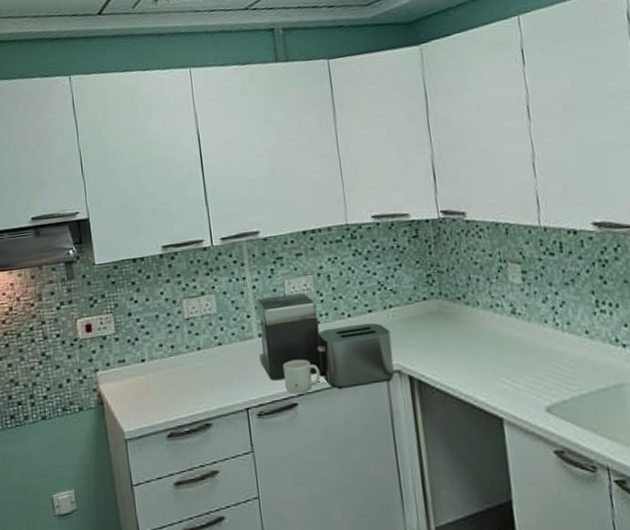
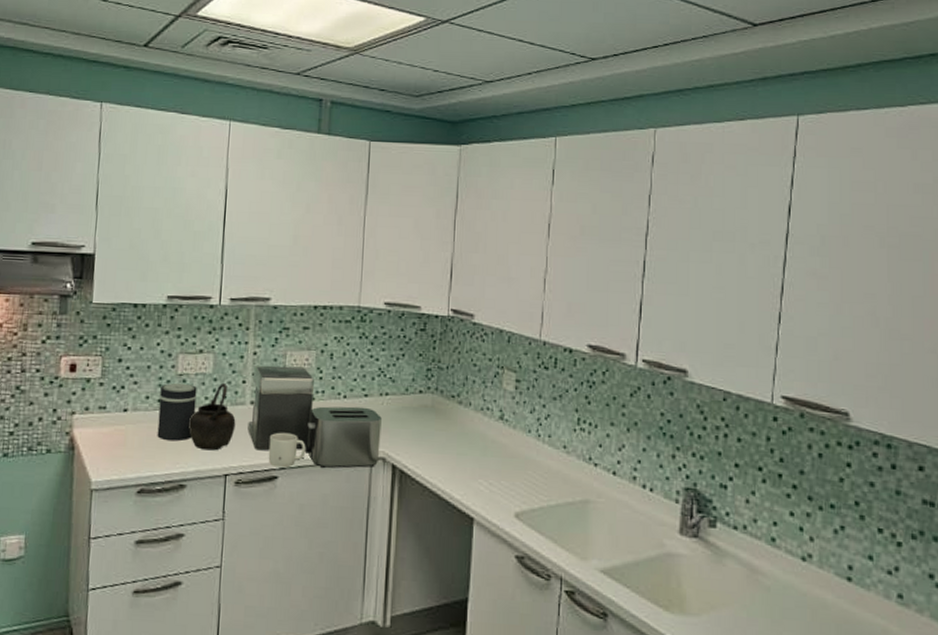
cylinder: none [171,326,209,384] -> present [157,382,197,441]
kettle: none [203,320,249,388] -> present [188,382,236,451]

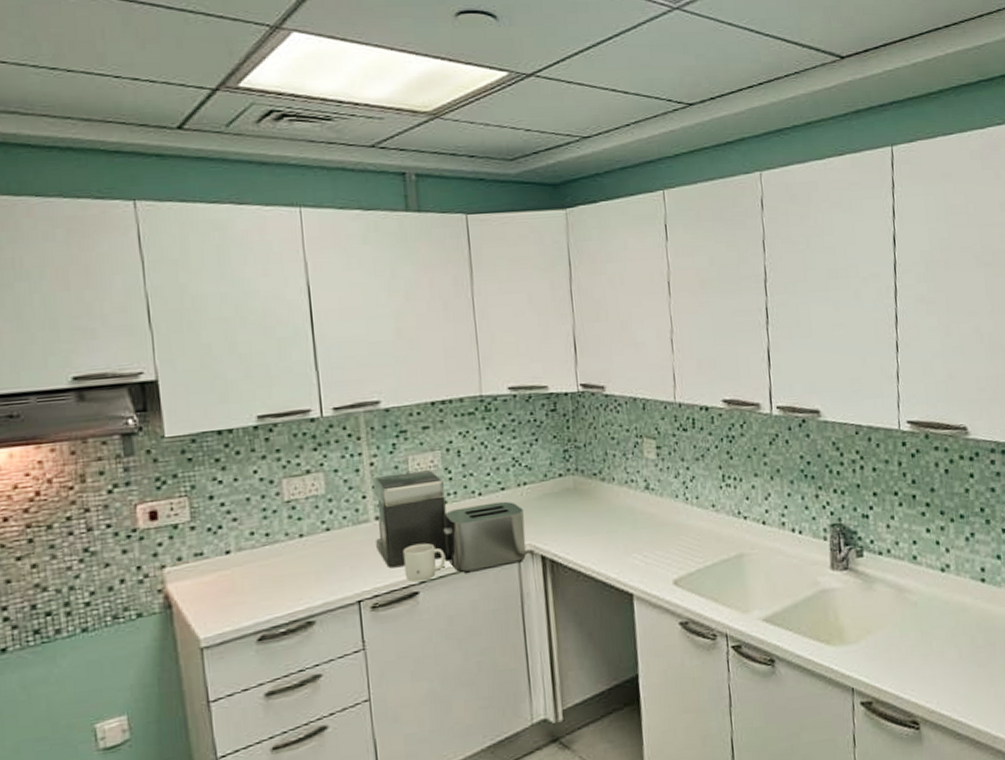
cylinder: present [157,382,197,441] -> none [266,510,314,577]
kettle: present [188,382,236,451] -> none [306,501,362,580]

